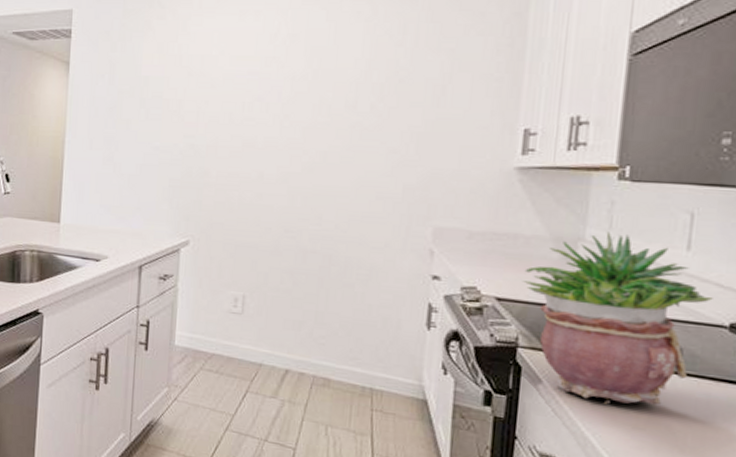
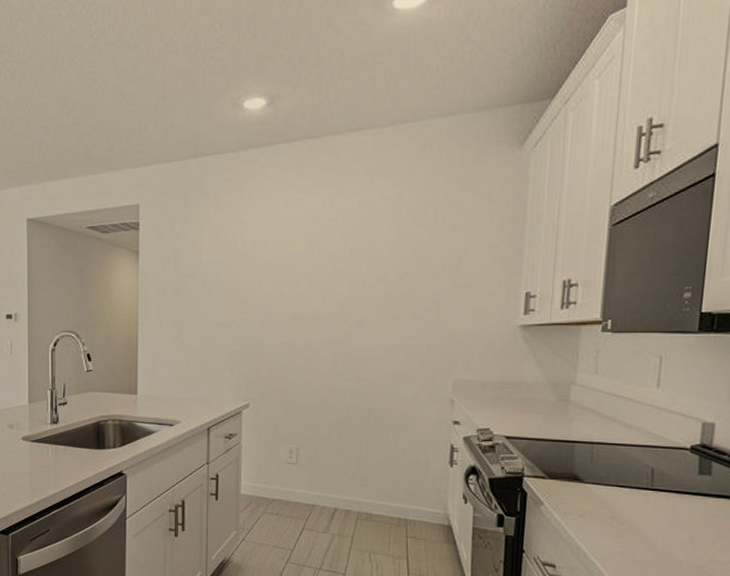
potted plant: present [522,232,713,405] -> none [526,376,677,519]

